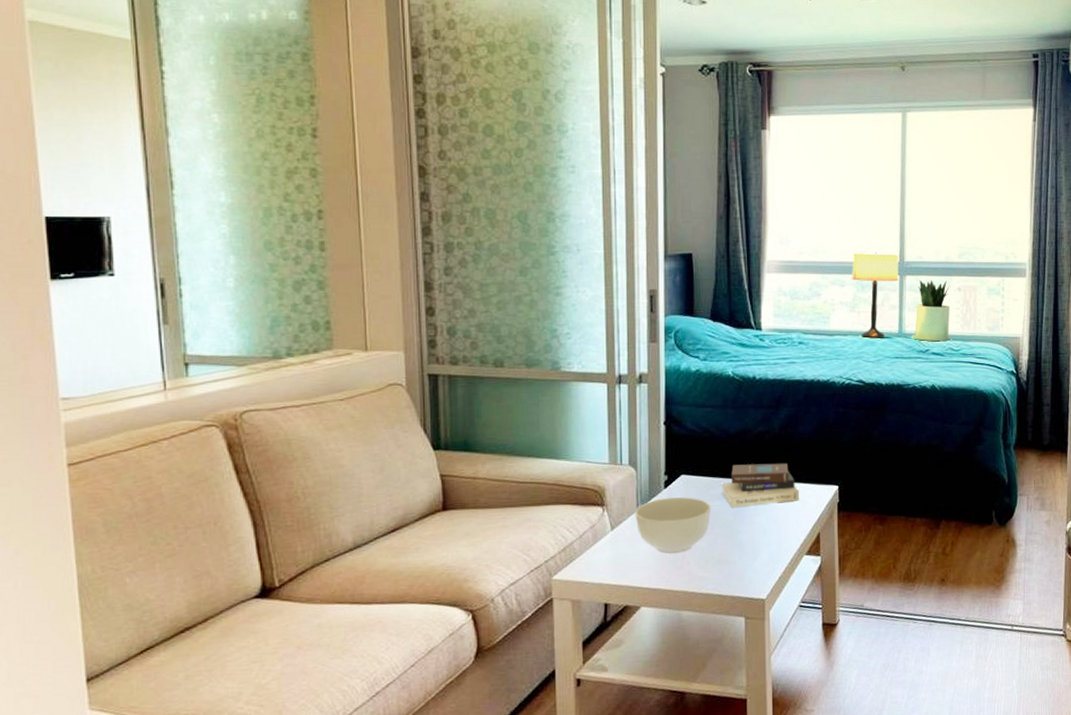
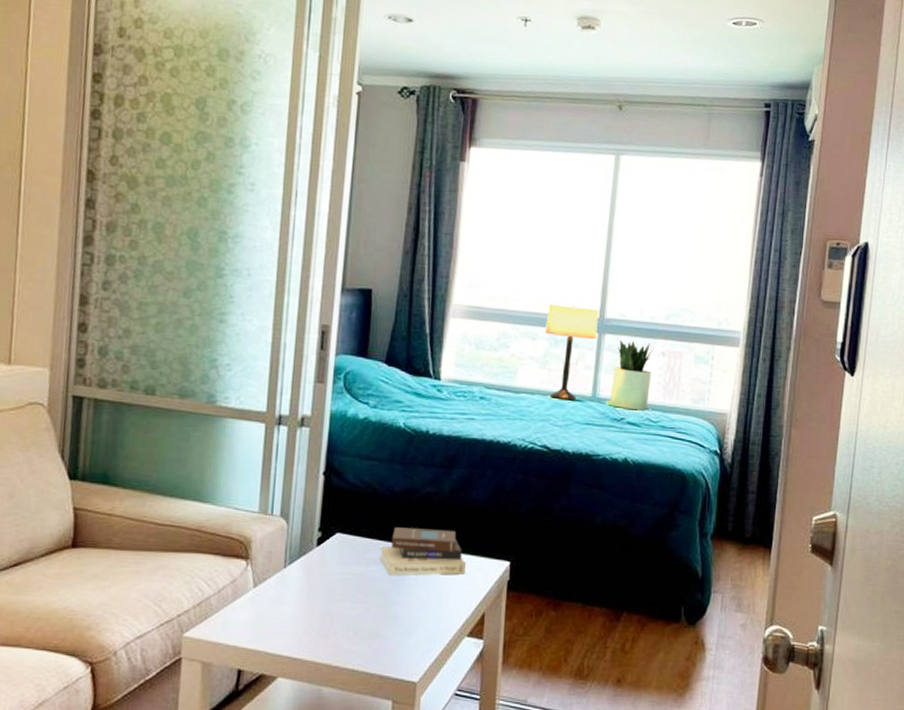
bowl: present [635,497,711,553] -> none [281,557,366,620]

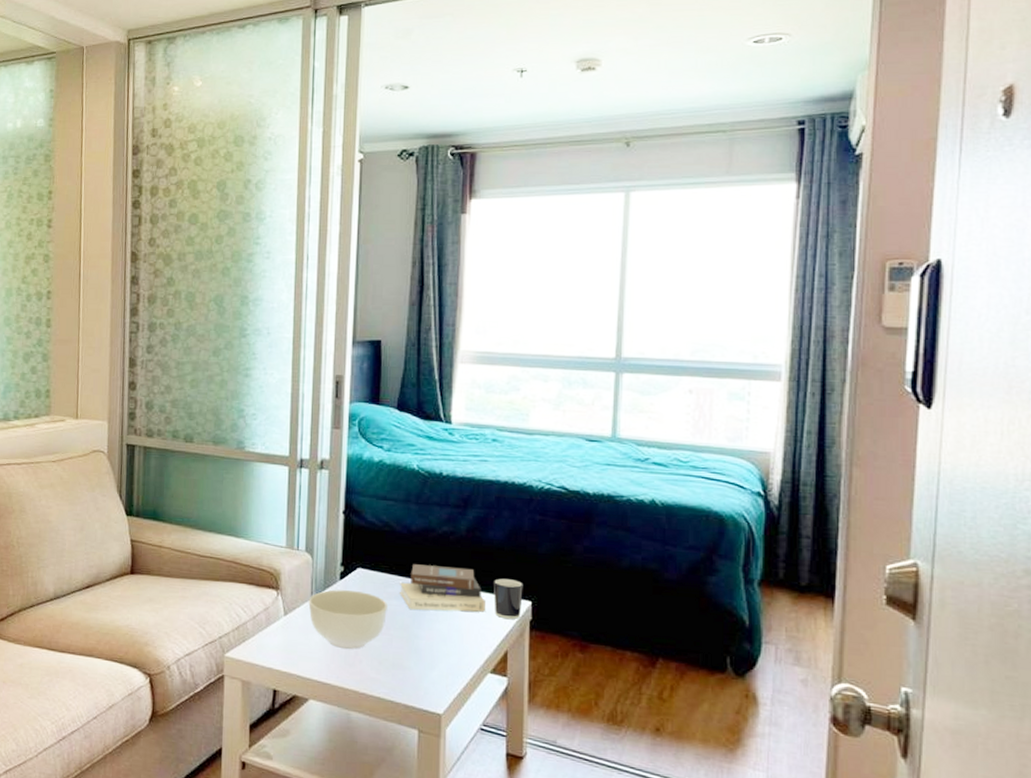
bowl: none [281,557,366,620] -> present [308,589,387,649]
mug: none [474,539,503,581] -> present [493,578,523,620]
table lamp: present [545,304,599,401] -> none [557,345,614,442]
planter: present [606,340,654,411] -> none [627,379,680,451]

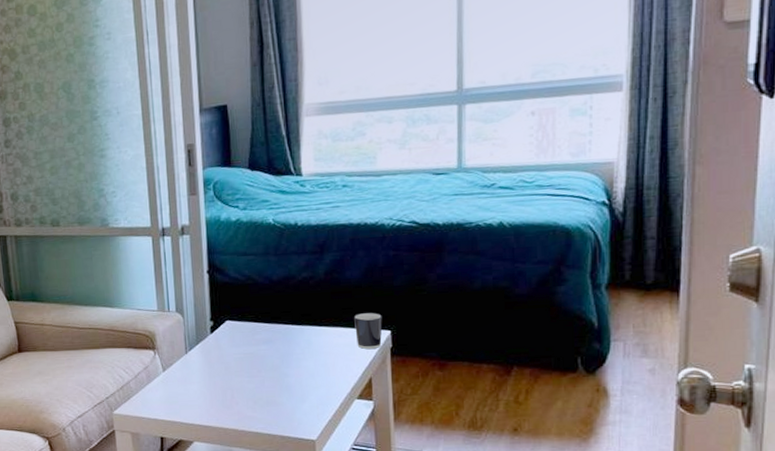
bowl: present [308,589,387,649] -> none [184,341,257,394]
books: present [400,564,485,612] -> none [267,308,348,352]

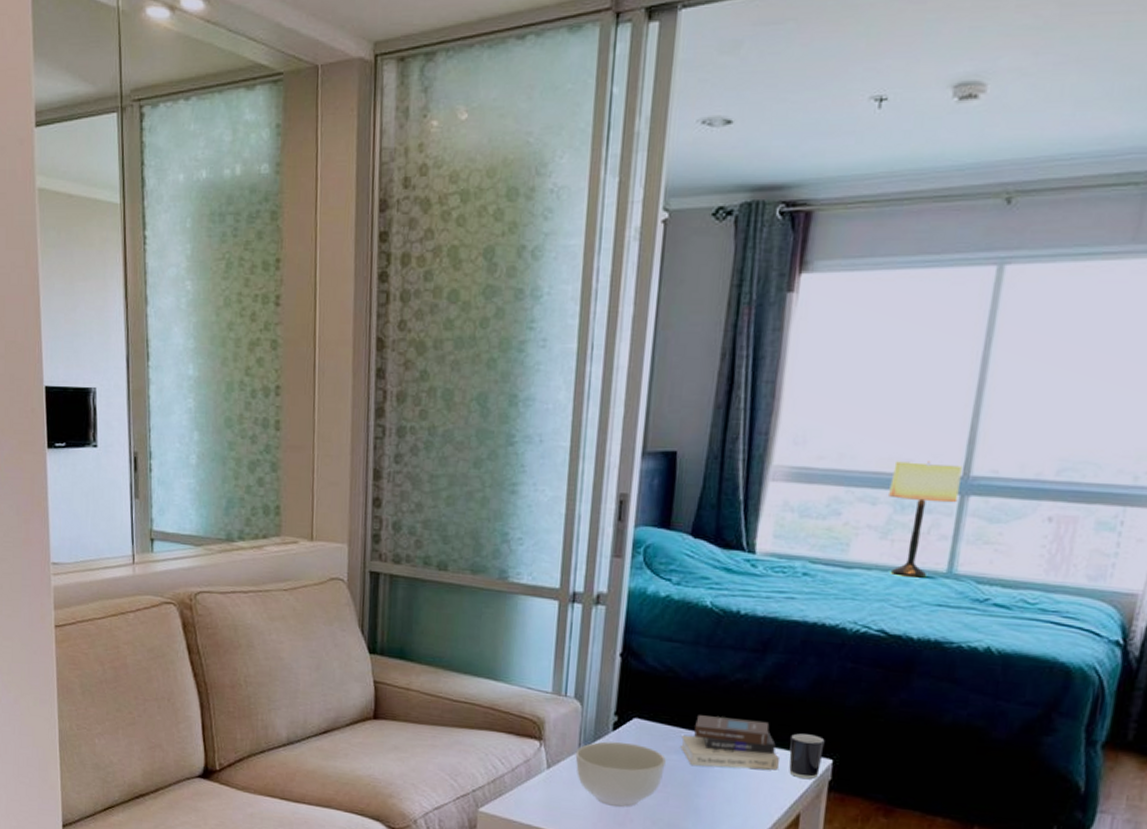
bowl: none [184,341,257,394] -> present [575,741,666,807]
books: none [267,308,348,352] -> present [680,715,779,771]
table lamp: none [400,82,457,176] -> present [889,461,962,578]

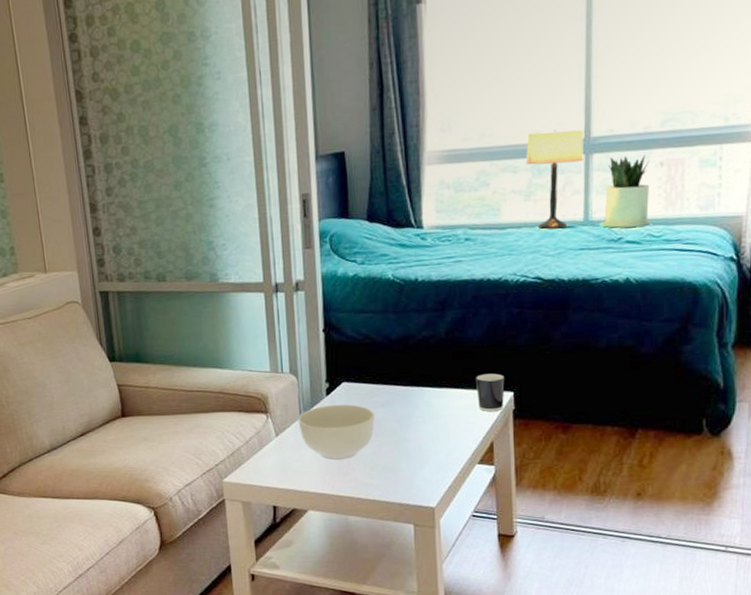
books: present [680,715,779,771] -> none [385,368,469,416]
planter: none [965,503,1037,591] -> present [600,154,652,229]

